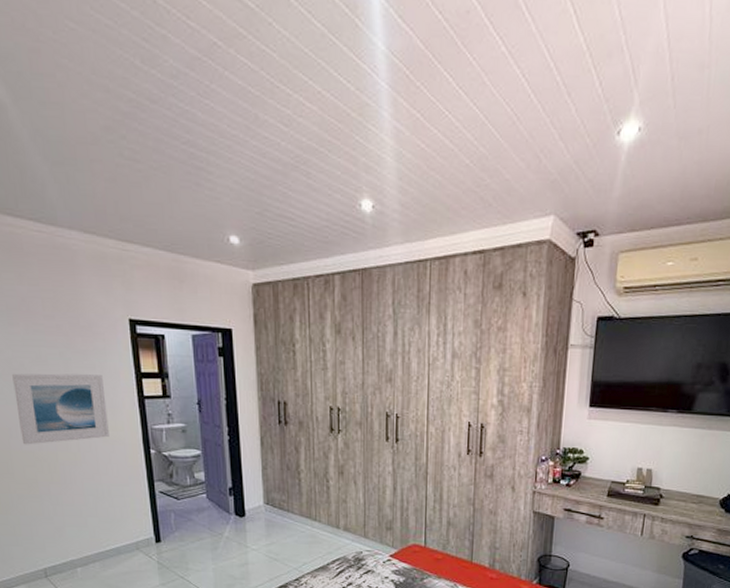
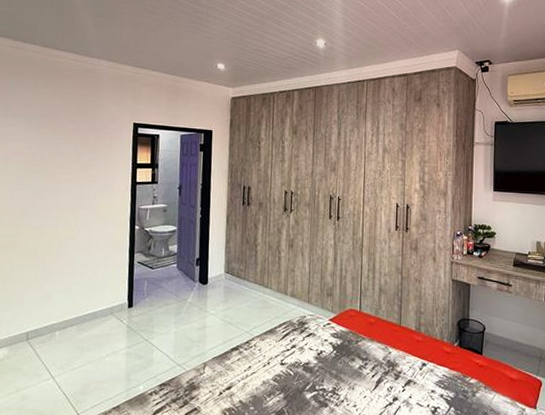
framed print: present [12,373,109,445] -> none [31,164,106,222]

